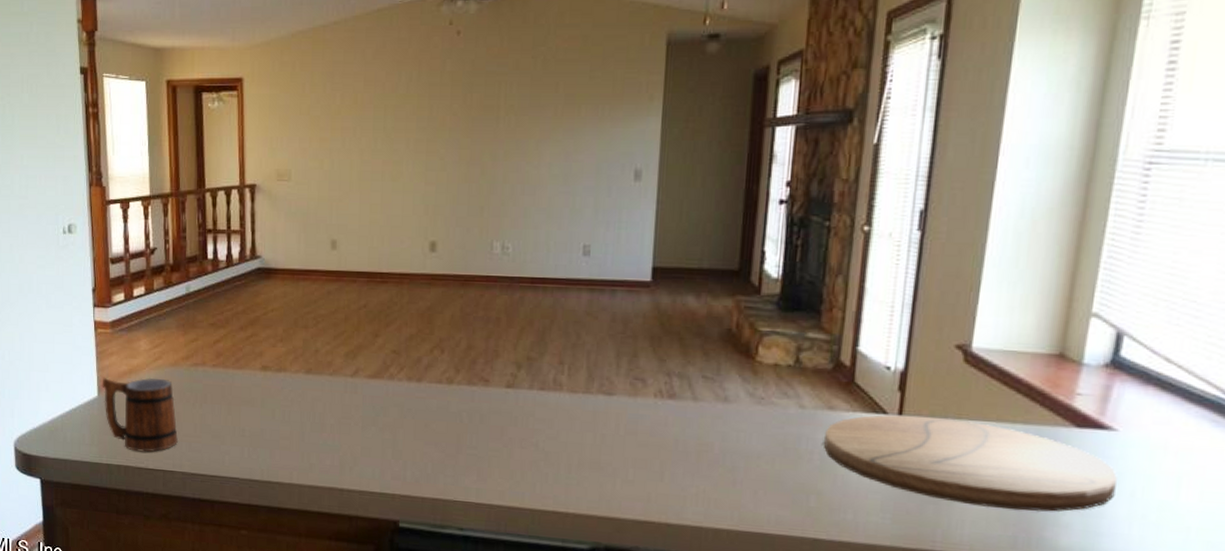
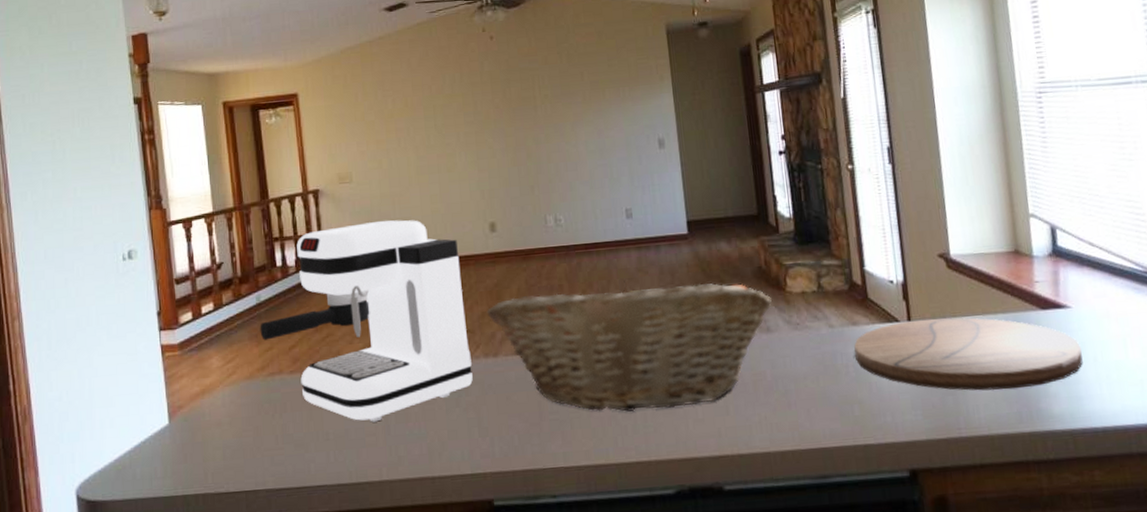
mug: present [102,377,178,452] -> none [172,394,259,476]
coffee maker: none [187,225,394,427] -> present [260,220,473,422]
fruit basket: none [415,322,736,465] -> present [487,279,772,412]

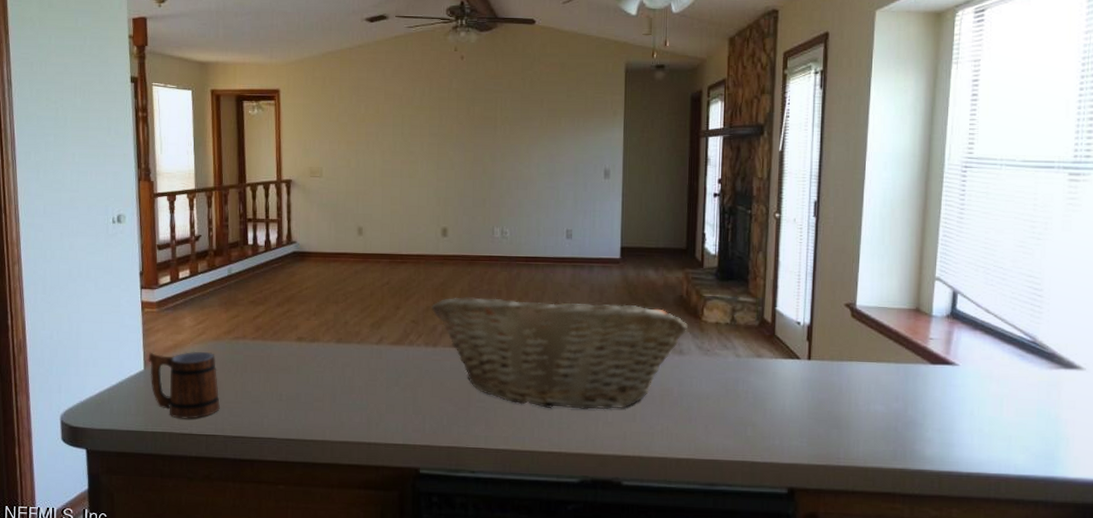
mug: none [172,394,259,476] -> present [148,351,220,419]
coffee maker: present [260,220,473,422] -> none [229,214,413,390]
cutting board: present [854,317,1083,391] -> none [756,359,961,430]

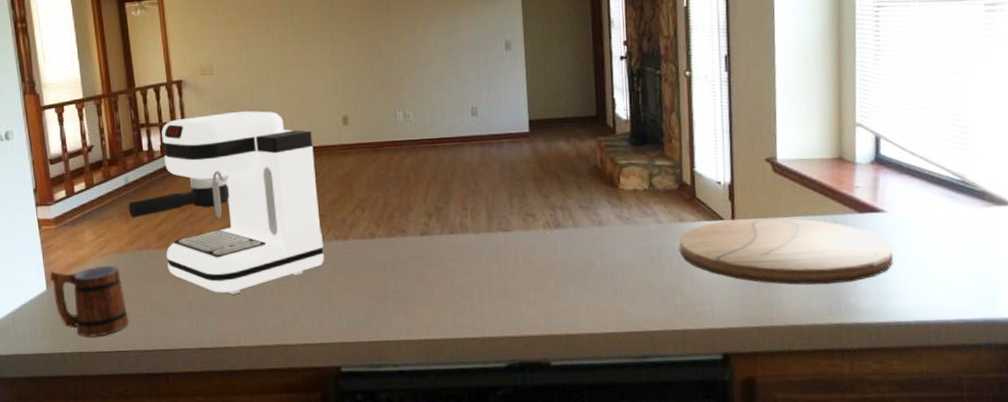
coffee maker: none [229,214,413,390] -> present [128,110,324,295]
fruit basket: present [431,293,688,410] -> none [338,173,605,294]
cutting board: none [756,359,961,430] -> present [680,218,893,285]

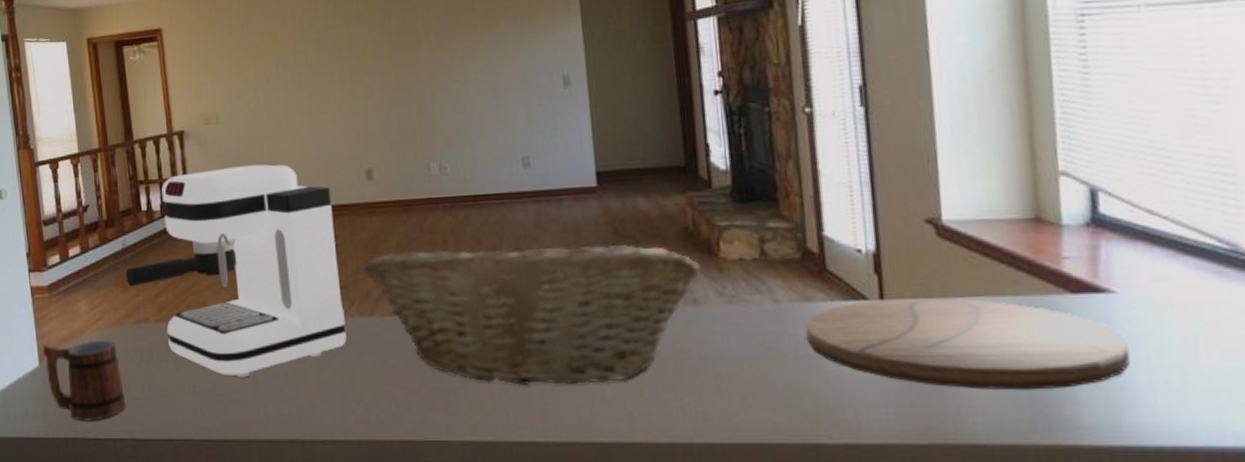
fruit basket: none [338,173,605,294] -> present [362,237,701,386]

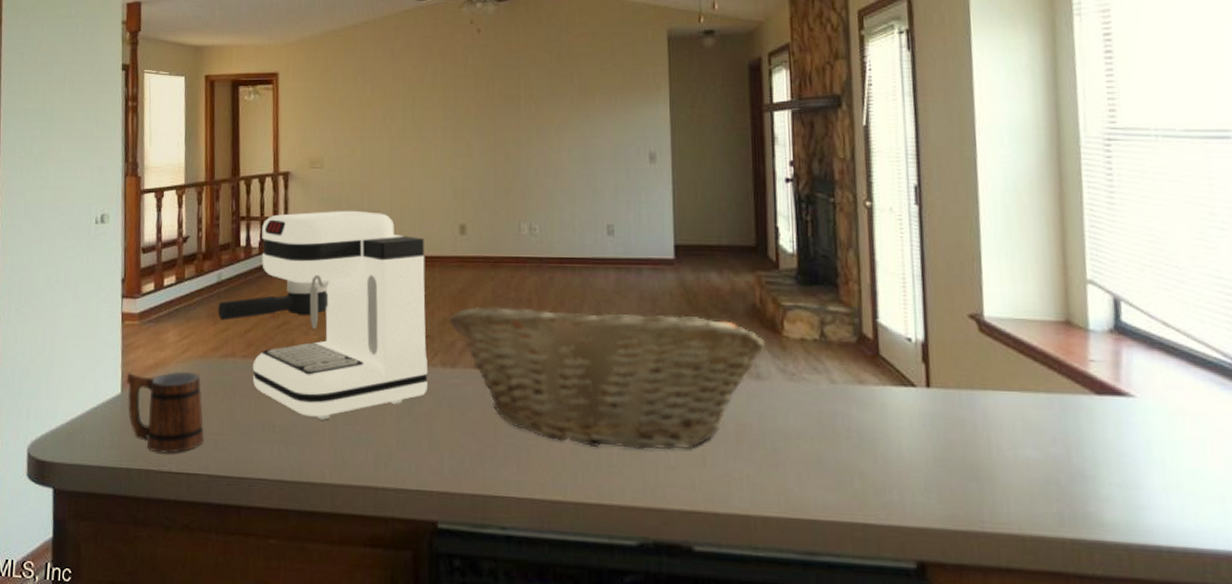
cutting board: present [806,298,1130,391] -> none [859,387,1147,485]

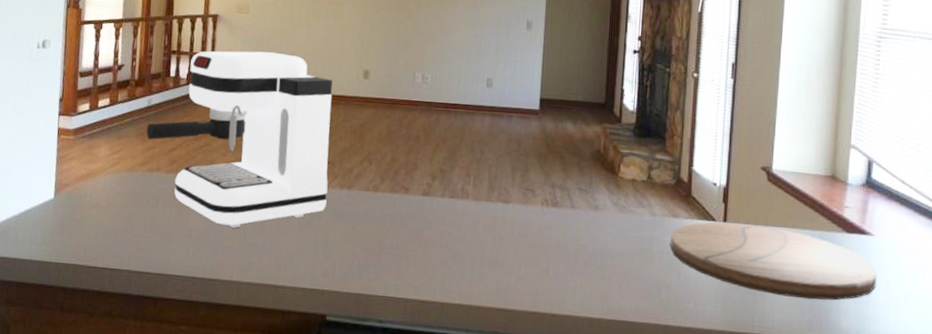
mug: present [126,371,204,454] -> none [59,181,128,251]
fruit basket: present [448,301,765,450] -> none [348,140,604,263]
cutting board: none [859,387,1147,485] -> present [671,222,876,301]

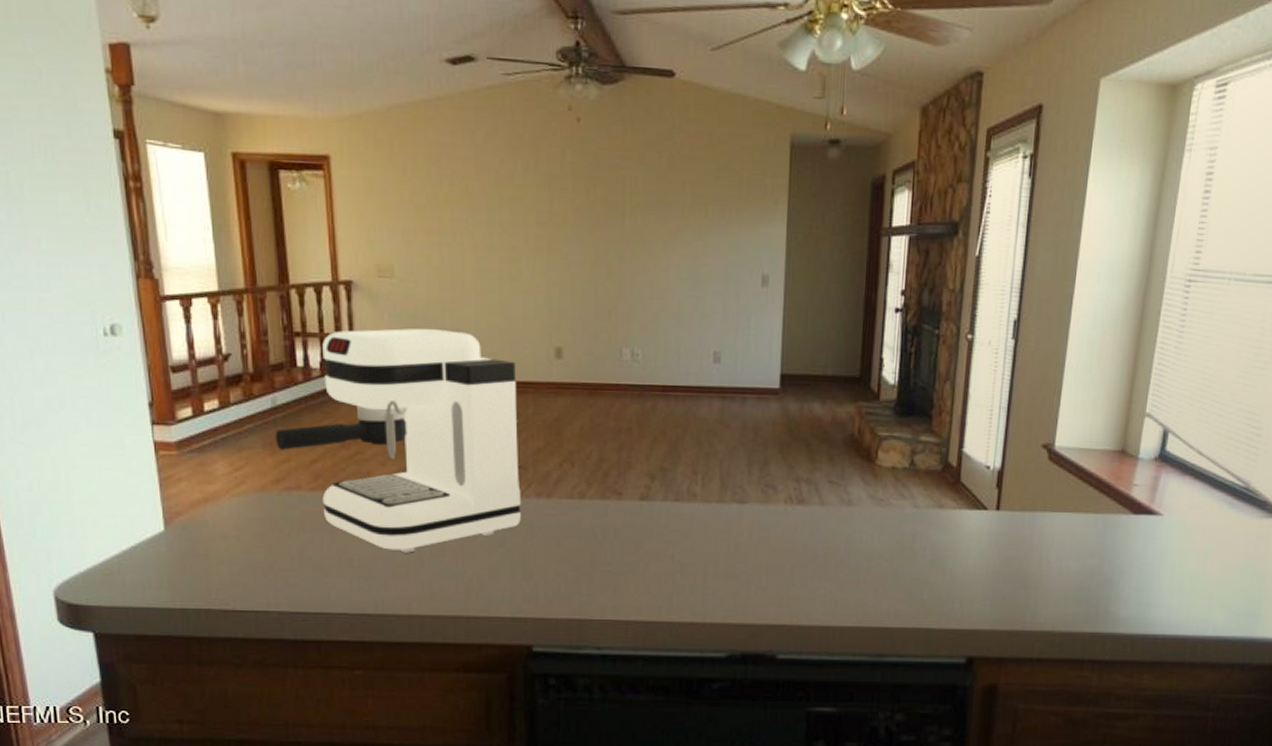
cutting board: present [671,222,876,301] -> none [935,510,1162,590]

